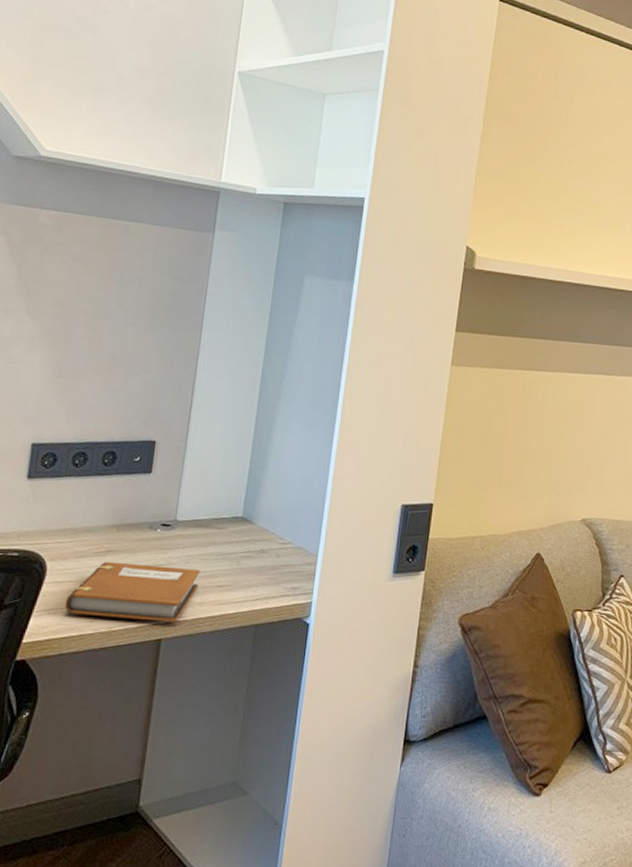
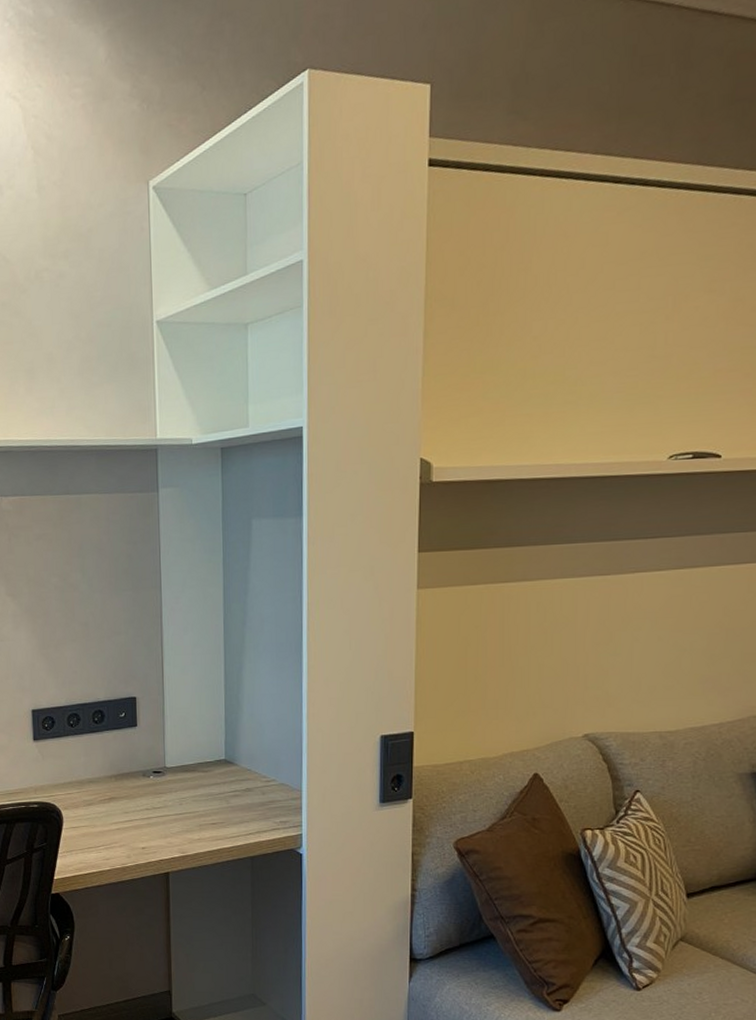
notebook: present [65,561,200,623] -> none [83,807,195,858]

